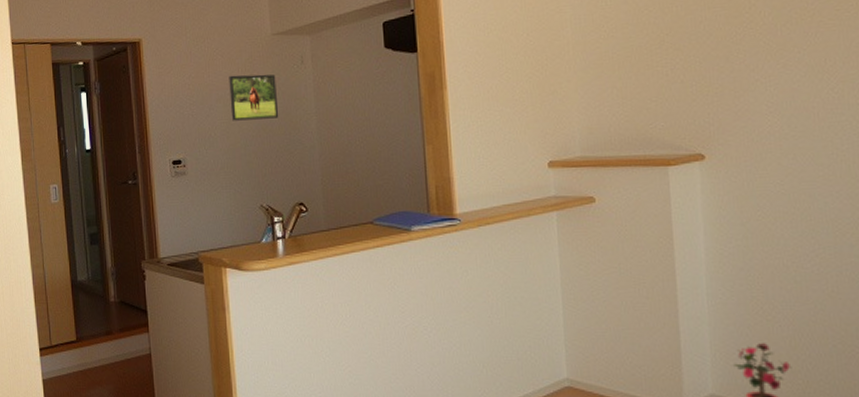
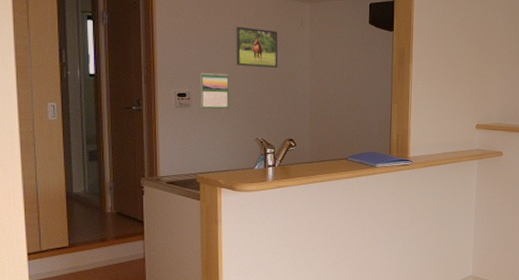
calendar: none [194,132,228,176] -> present [200,72,230,110]

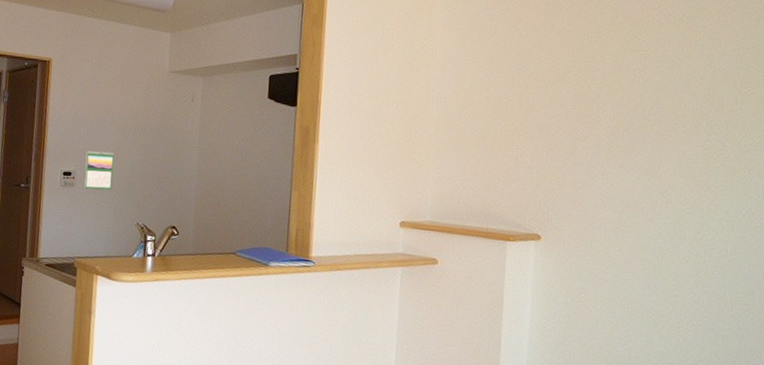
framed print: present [236,26,278,68] -> none [122,103,167,147]

